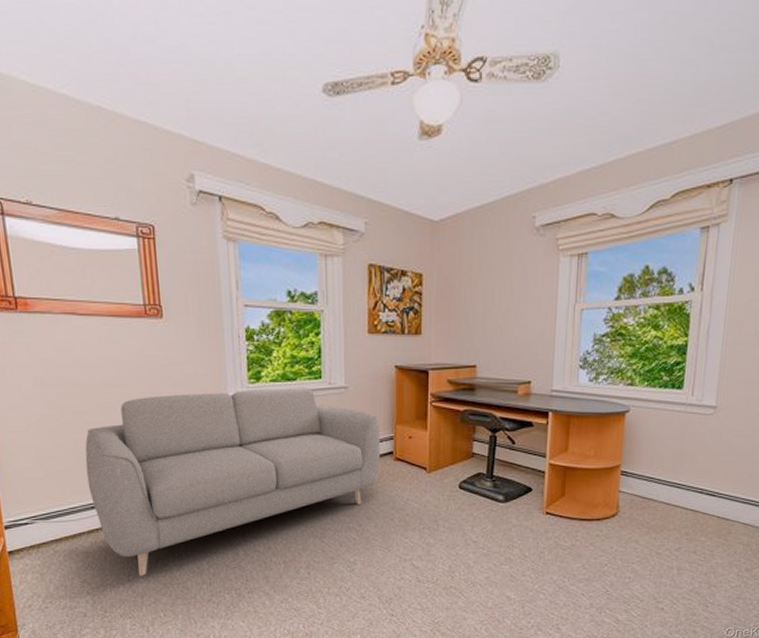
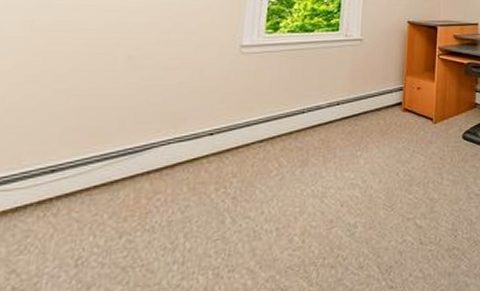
sofa: present [85,388,380,576] -> none [53,39,390,259]

